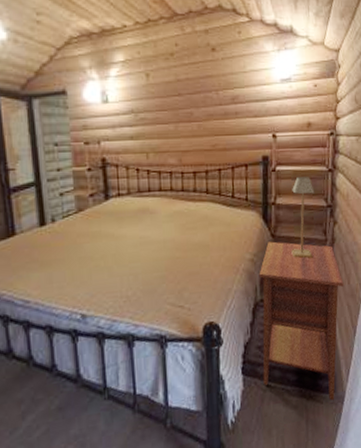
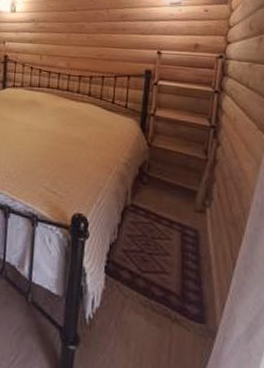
nightstand: present [259,241,344,401] -> none [126,150,224,333]
table lamp: present [291,177,315,259] -> none [167,94,198,175]

